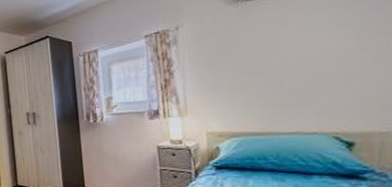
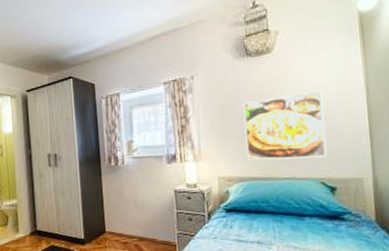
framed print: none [236,32,344,114] -> present [243,90,328,160]

